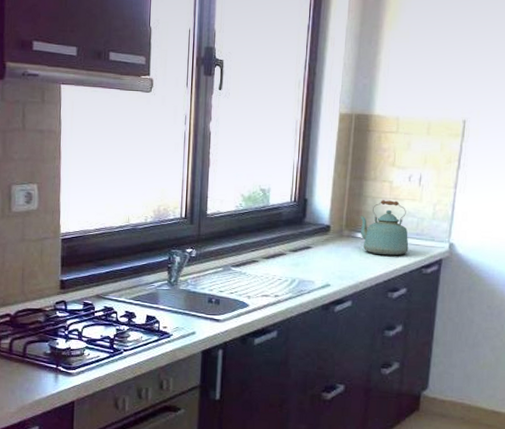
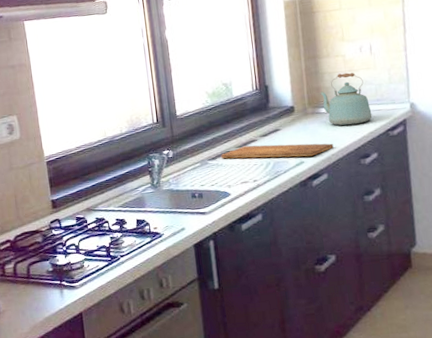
cutting board: none [245,258,363,281] -> present [221,143,334,159]

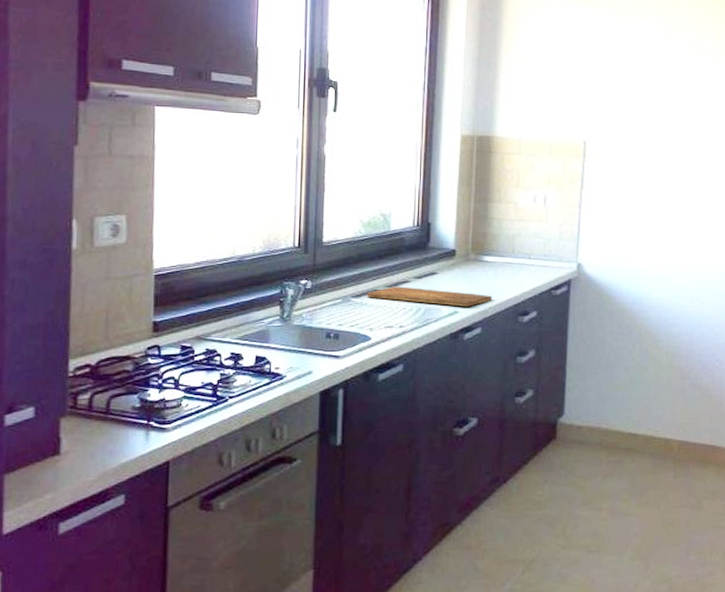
kettle: present [320,72,372,126] -> none [486,222,537,278]

